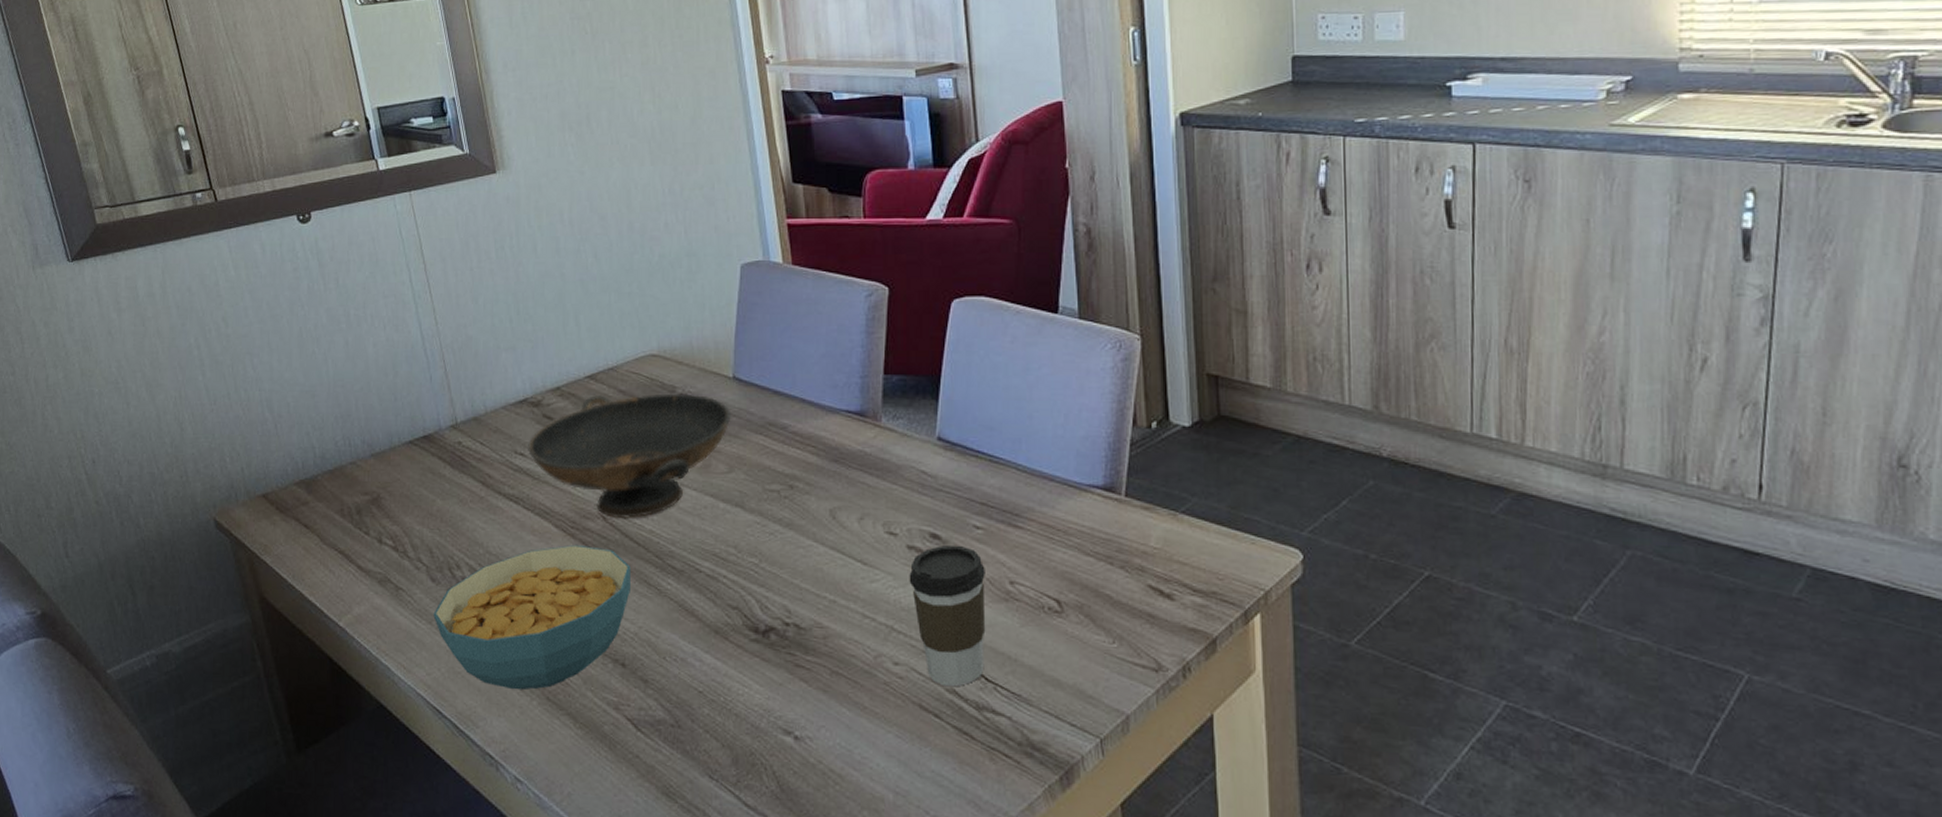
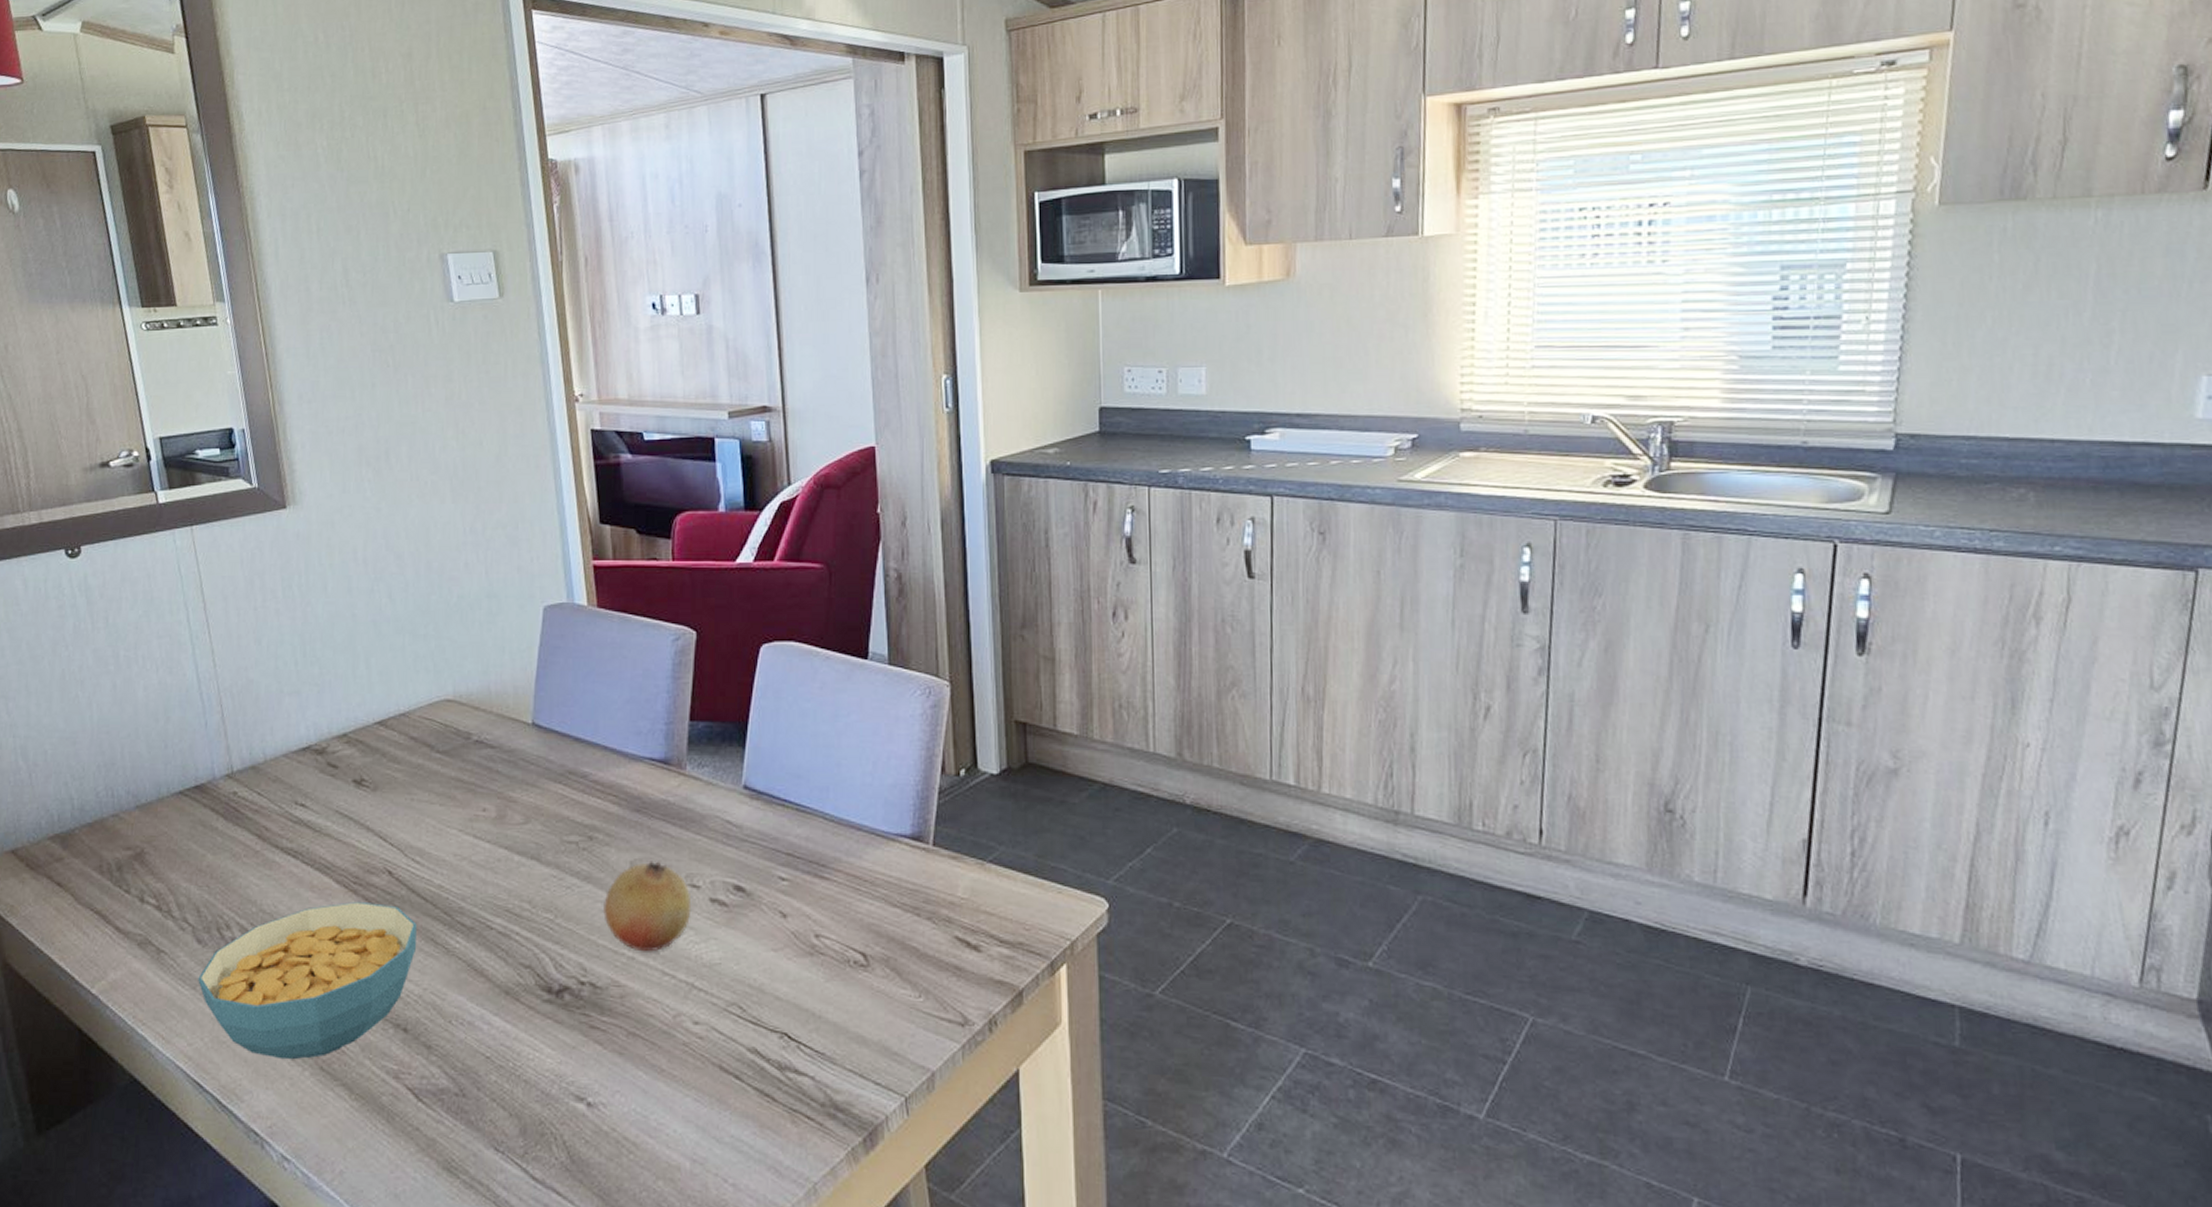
decorative bowl: present [527,393,731,520] -> none [308,740,529,874]
fruit: none [804,509,888,596] -> present [602,861,690,952]
coffee cup: present [909,544,986,687] -> none [711,897,790,1046]

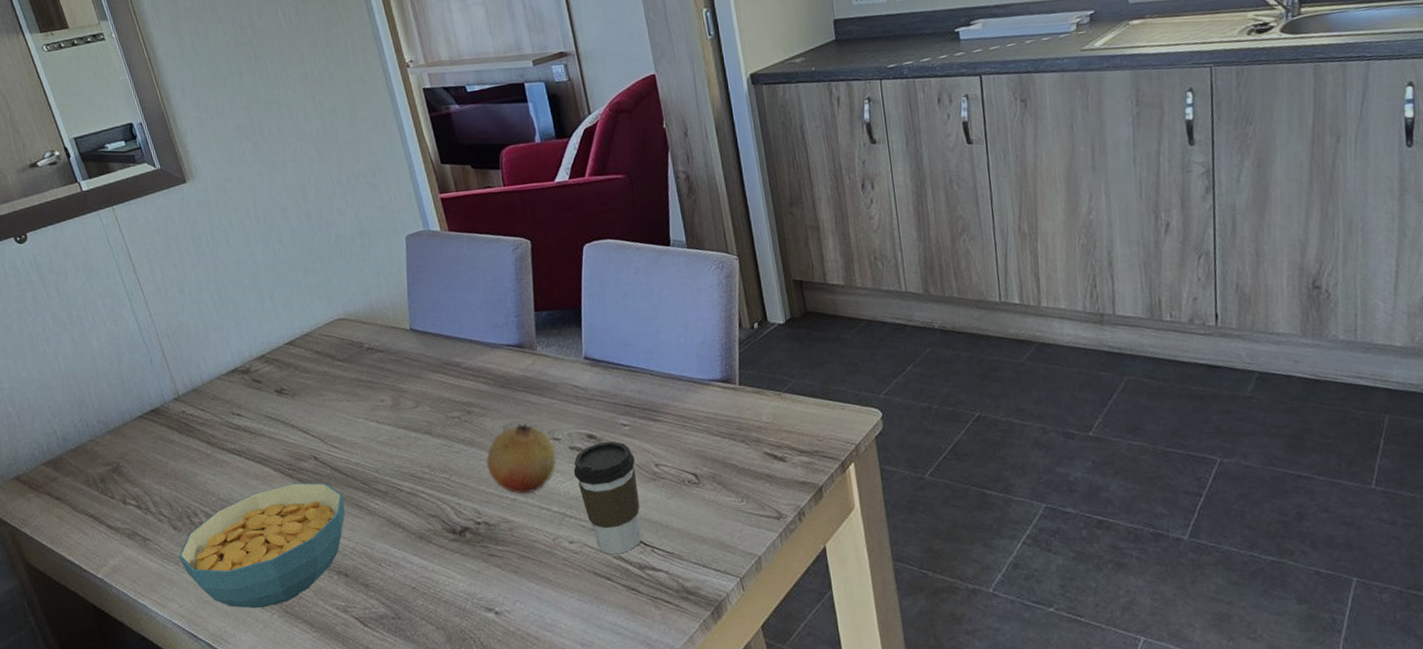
coffee cup: none [711,897,790,1046] -> present [573,441,642,555]

